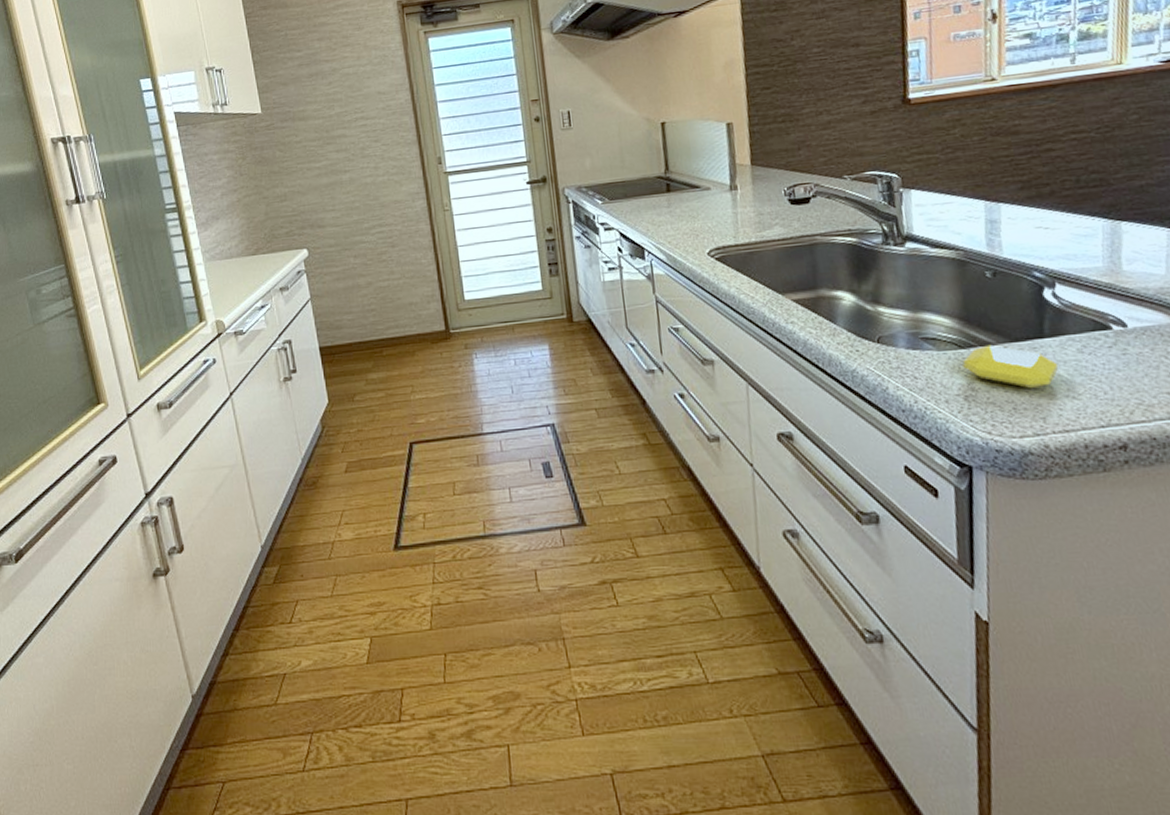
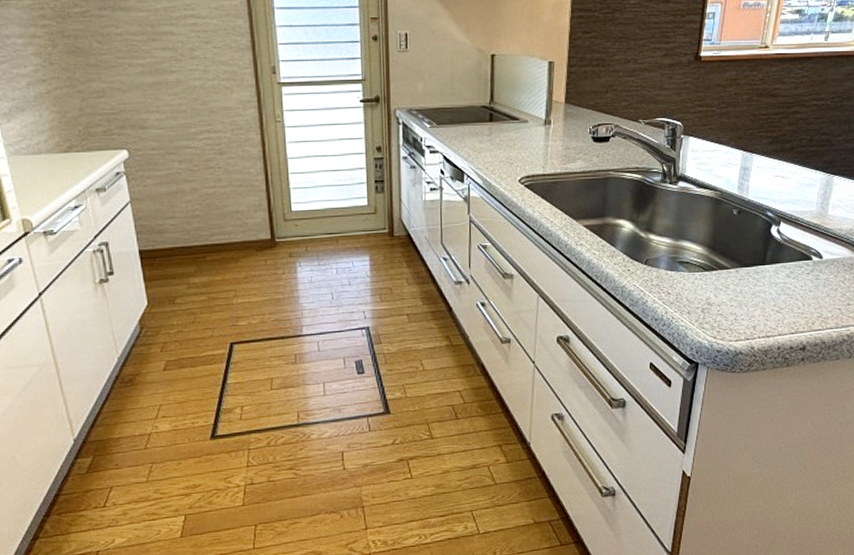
soap bar: present [962,344,1059,389] -> none [705,268,771,304]

